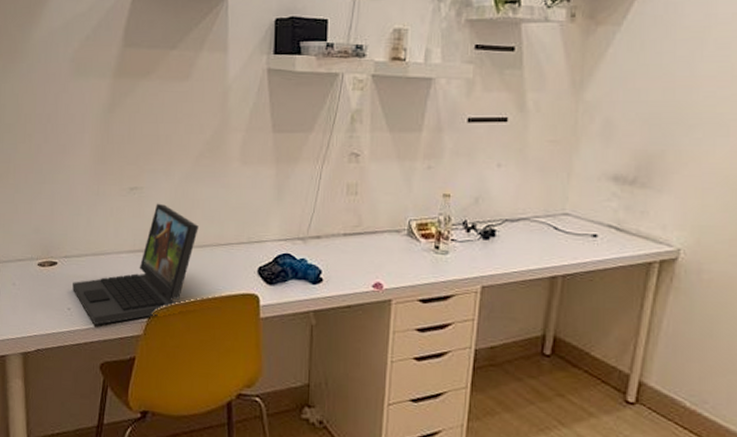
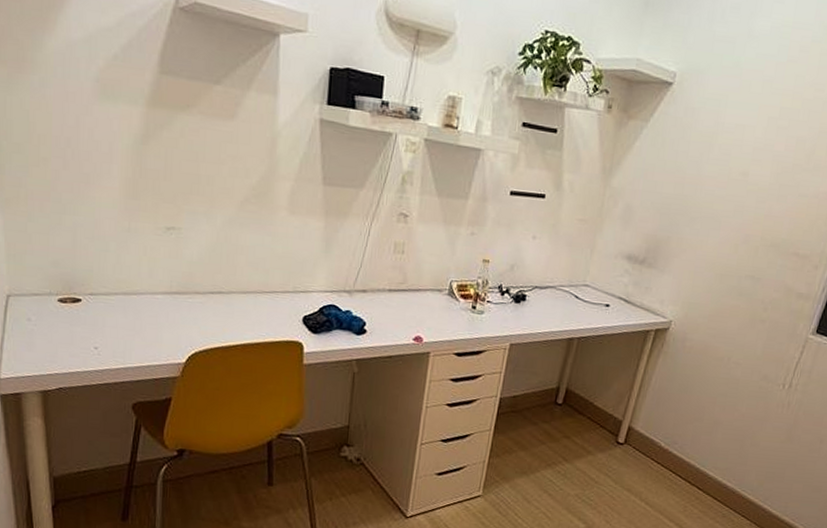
laptop: present [72,203,199,325] -> none [100,245,242,366]

